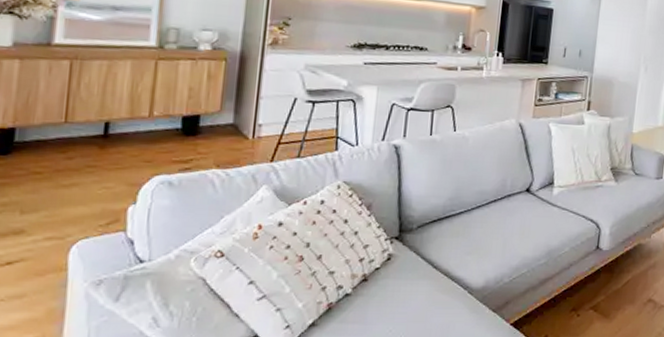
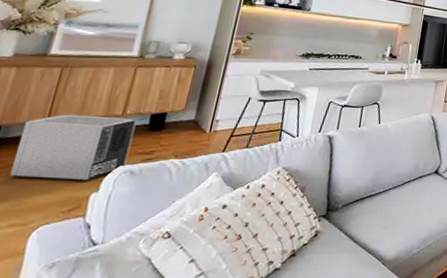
air purifier: none [36,115,167,194] -> present [10,114,137,182]

